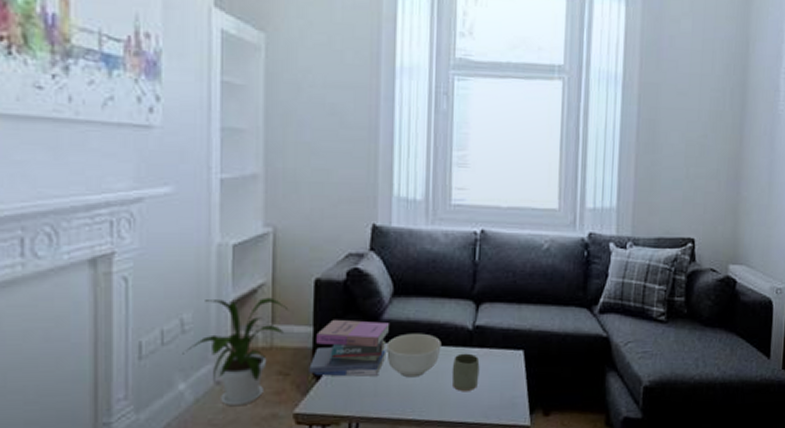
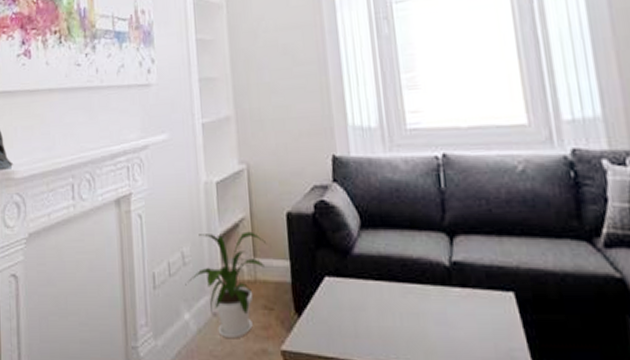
books: present [309,319,390,377] -> none [290,253,362,315]
bowl: present [386,333,441,378] -> none [361,269,418,319]
mug: present [451,353,480,391] -> none [432,293,466,338]

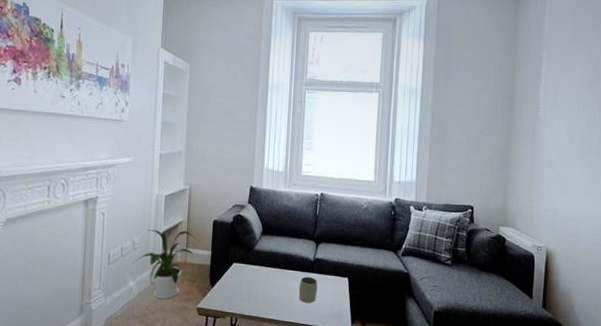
mug: none [432,293,466,338] -> present [298,276,318,303]

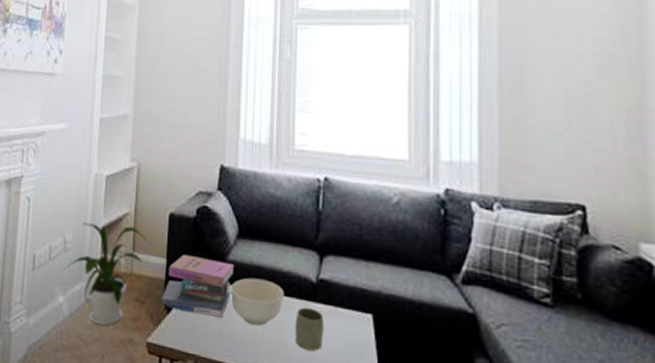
books: none [207,247,260,287] -> present [161,254,235,318]
bowl: none [256,260,293,291] -> present [231,277,284,326]

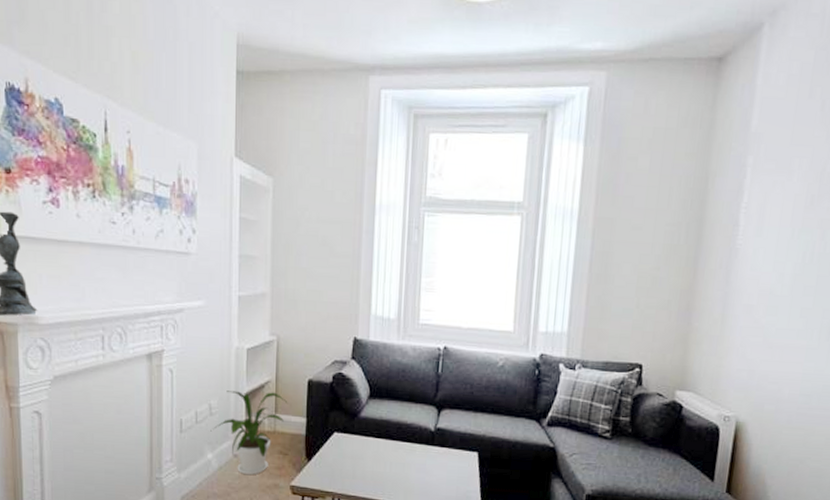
books: present [161,254,235,318] -> none [302,413,367,462]
bowl: present [231,277,284,326] -> none [363,429,408,467]
mug: present [294,307,324,351] -> none [415,450,440,482]

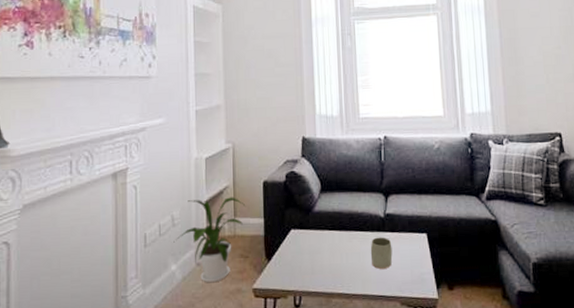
mug: none [415,450,440,482] -> present [370,237,393,269]

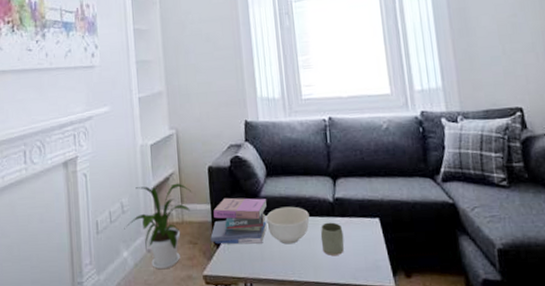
books: none [262,212,320,258] -> present [210,197,267,245]
bowl: none [319,221,361,258] -> present [266,206,310,245]

